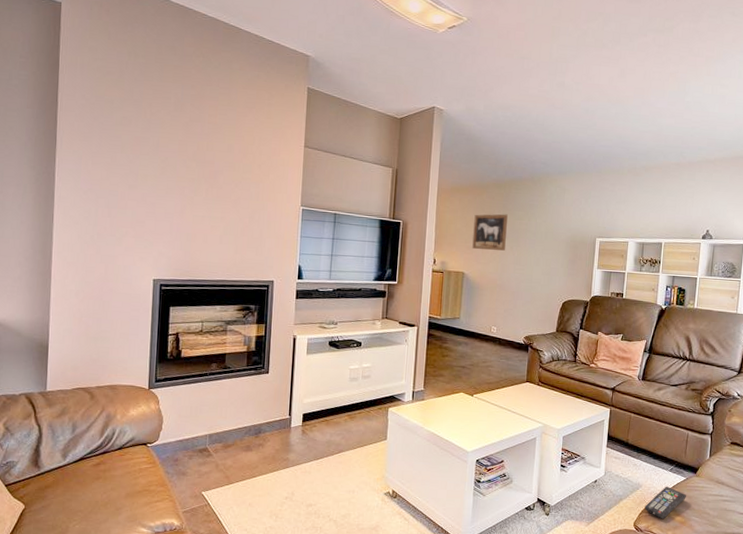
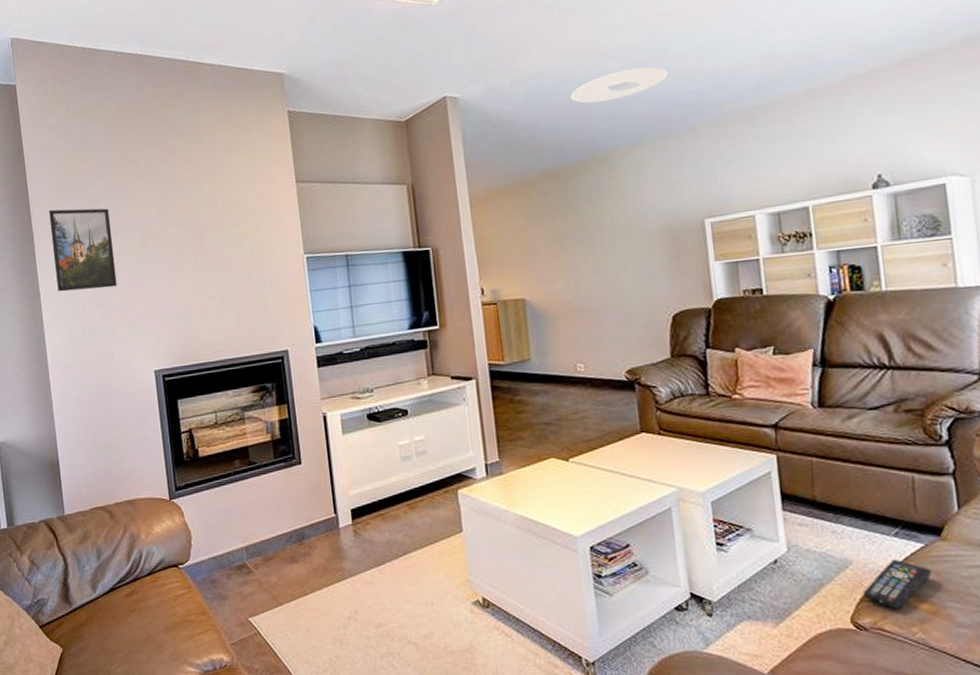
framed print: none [73,122,134,202] -> present [49,208,117,292]
wall art: present [472,214,508,251] -> none [524,212,575,267]
ceiling light: none [524,119,592,139] -> present [570,66,668,104]

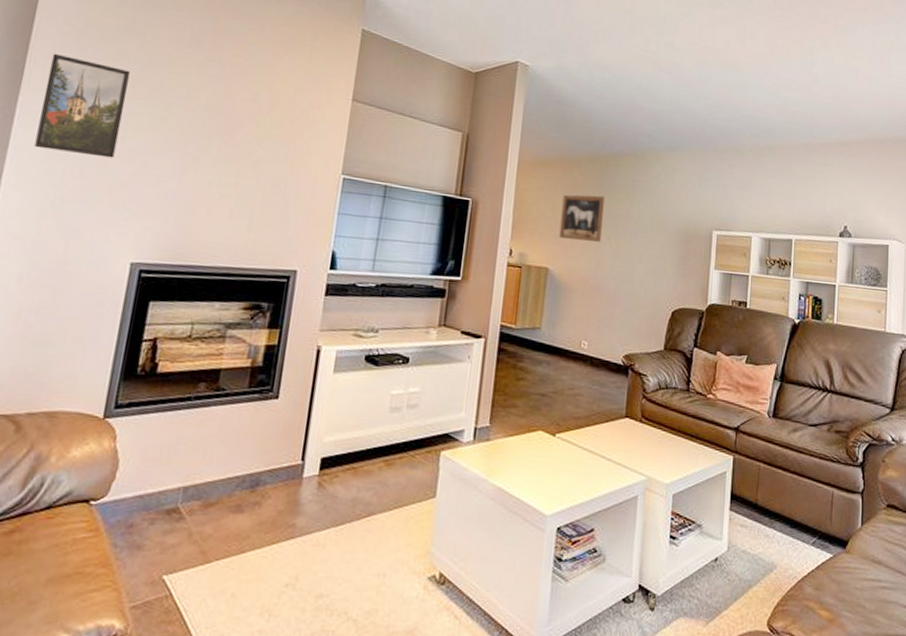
wall art: none [524,212,575,267] -> present [559,194,604,242]
ceiling light: present [570,66,668,104] -> none [625,84,706,109]
remote control: present [863,559,931,609] -> none [780,566,834,615]

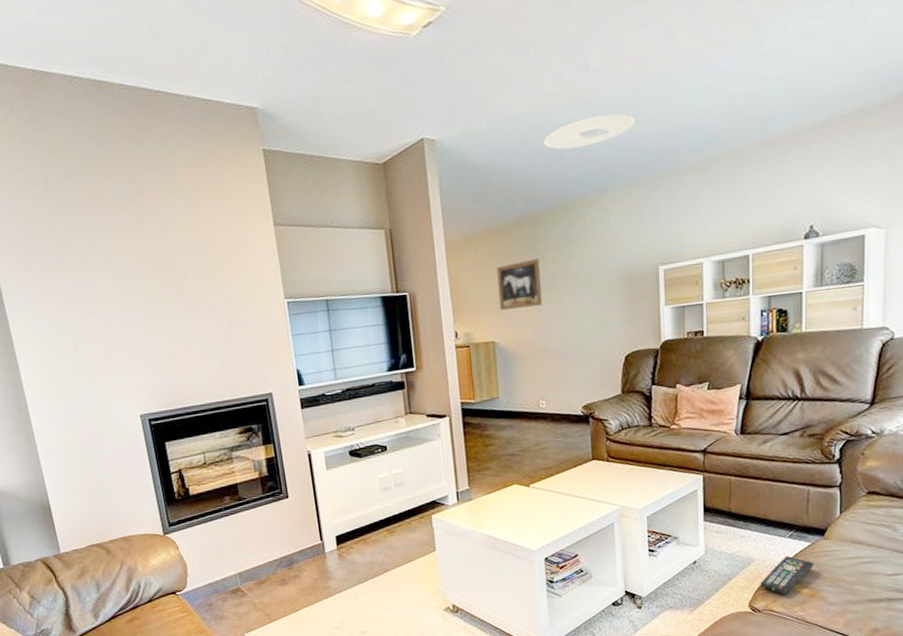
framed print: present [34,53,130,159] -> none [13,250,95,338]
ceiling light: none [625,84,706,109] -> present [543,113,635,150]
remote control: none [780,566,834,615] -> present [760,555,813,594]

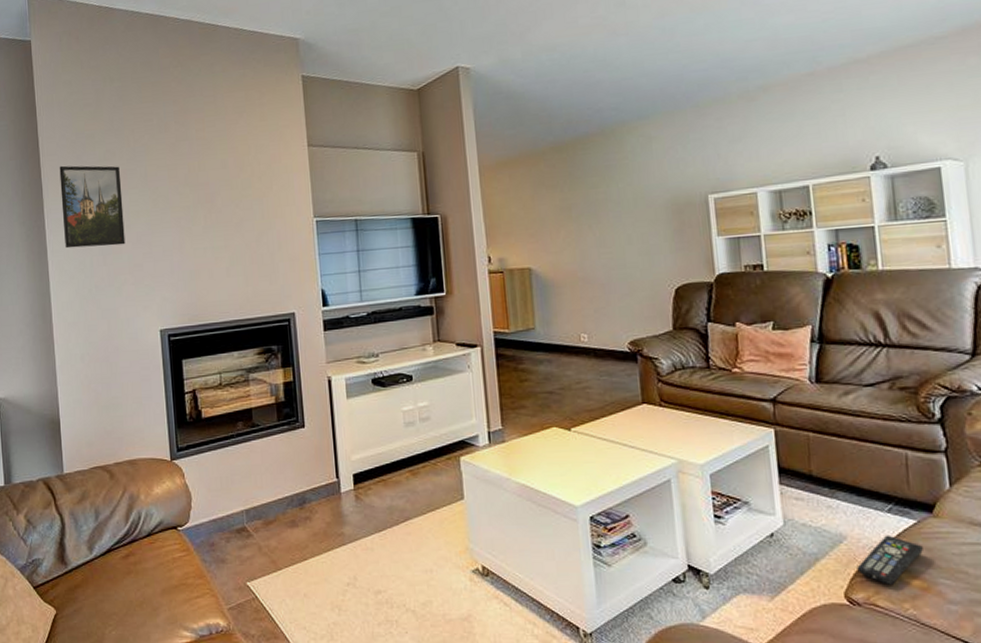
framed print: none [13,250,95,338] -> present [59,165,126,249]
wall art: present [497,258,542,311] -> none [532,183,581,237]
ceiling light: present [543,113,635,150] -> none [580,44,675,78]

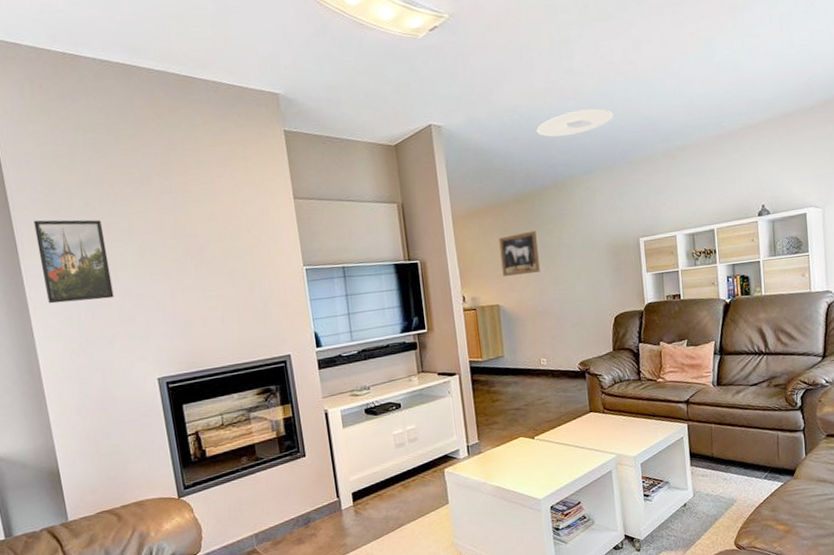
wall art: none [532,183,581,237] -> present [499,230,540,277]
ceiling light: none [580,44,675,78] -> present [536,108,613,137]
remote control: present [857,535,923,585] -> none [743,495,787,532]

